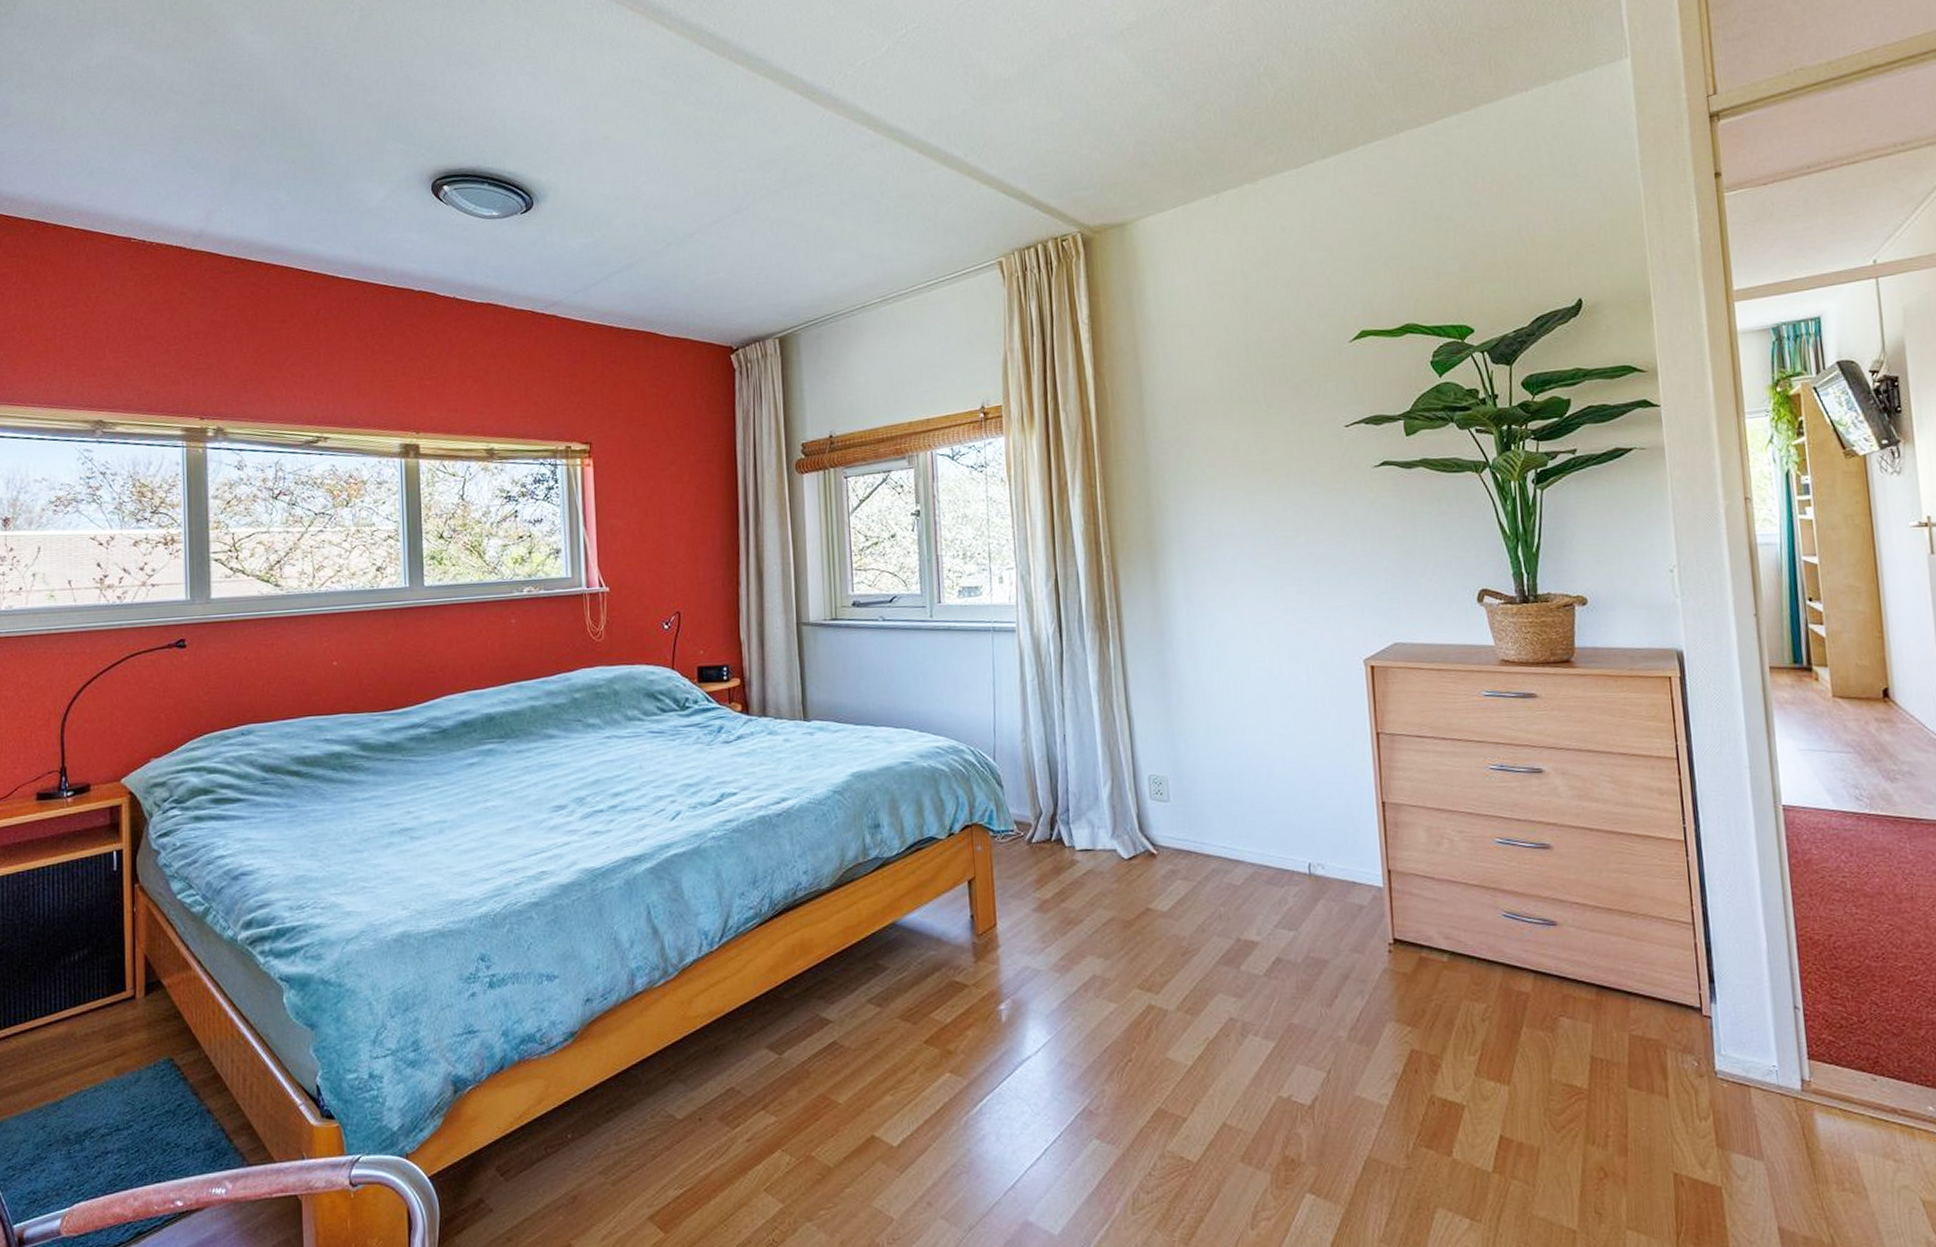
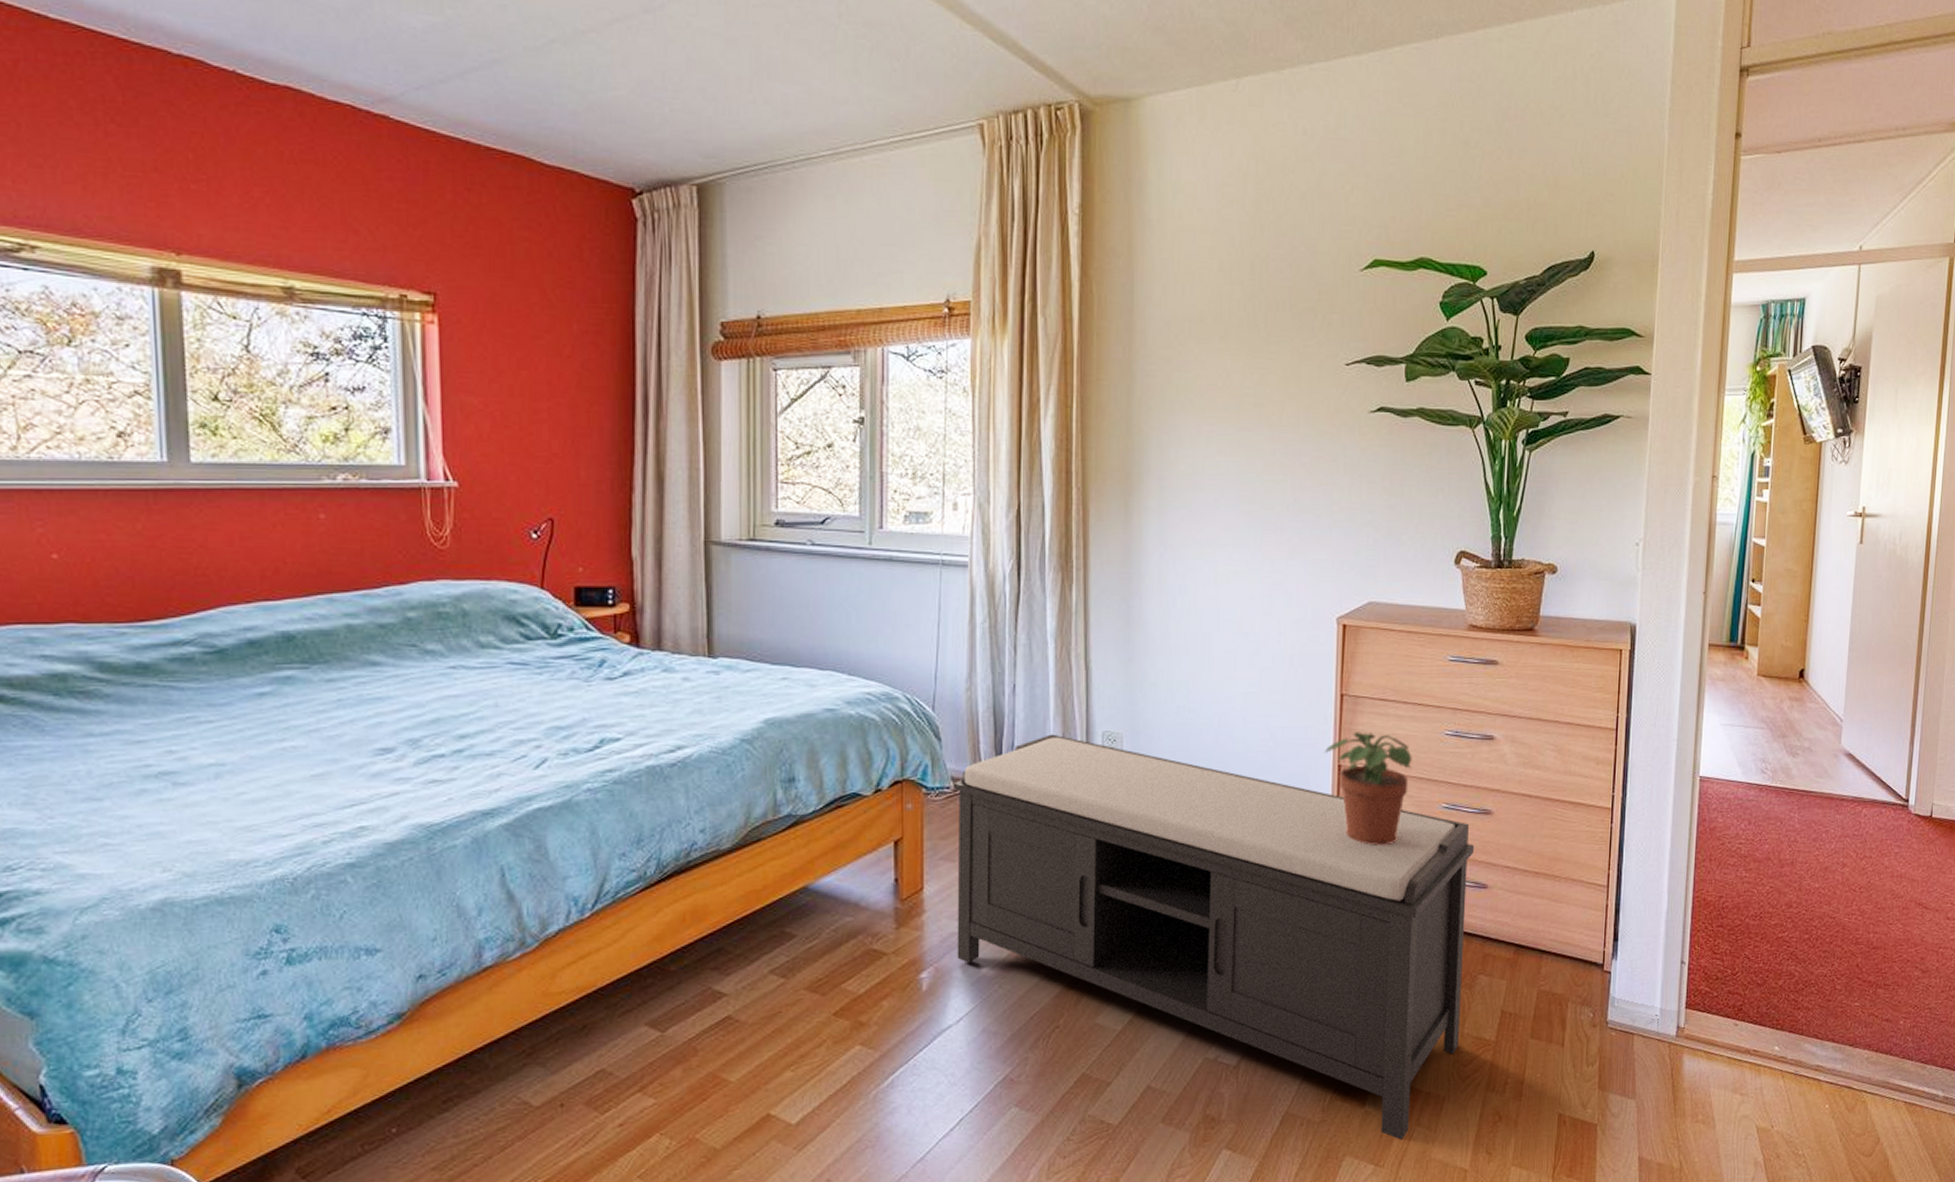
bench: none [1017,779,1548,1194] -> present [954,734,1475,1140]
potted plant: none [1366,768,1459,882] -> present [1324,732,1412,845]

